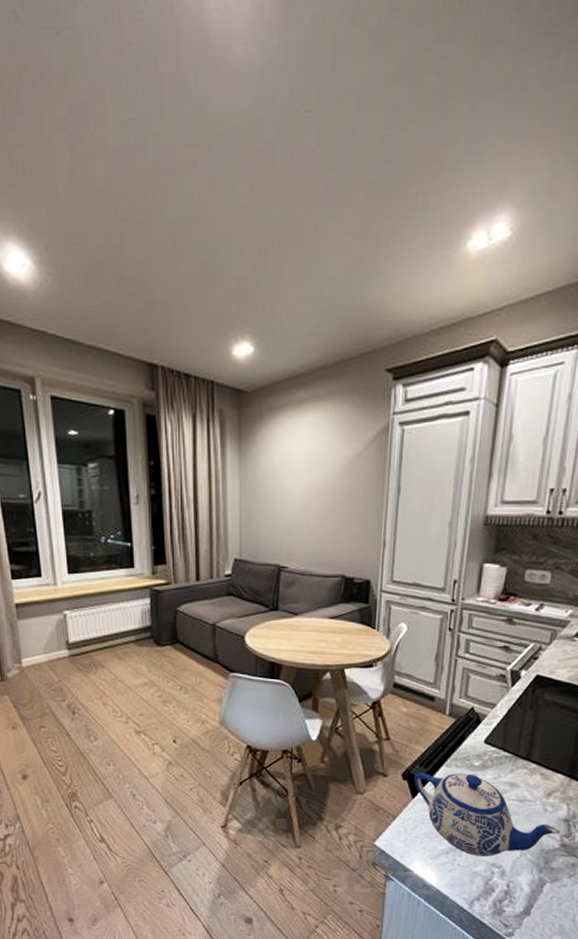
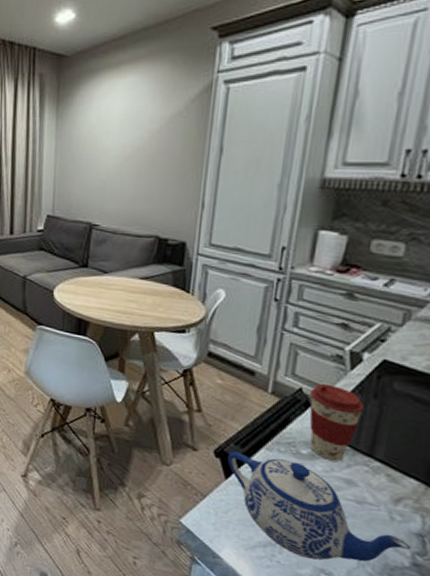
coffee cup: none [480,702,523,768] -> present [309,384,365,462]

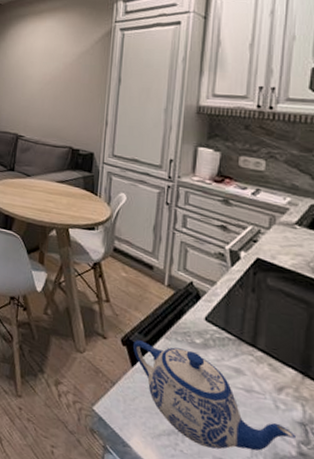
coffee cup: present [309,384,365,462] -> none [200,278,246,351]

